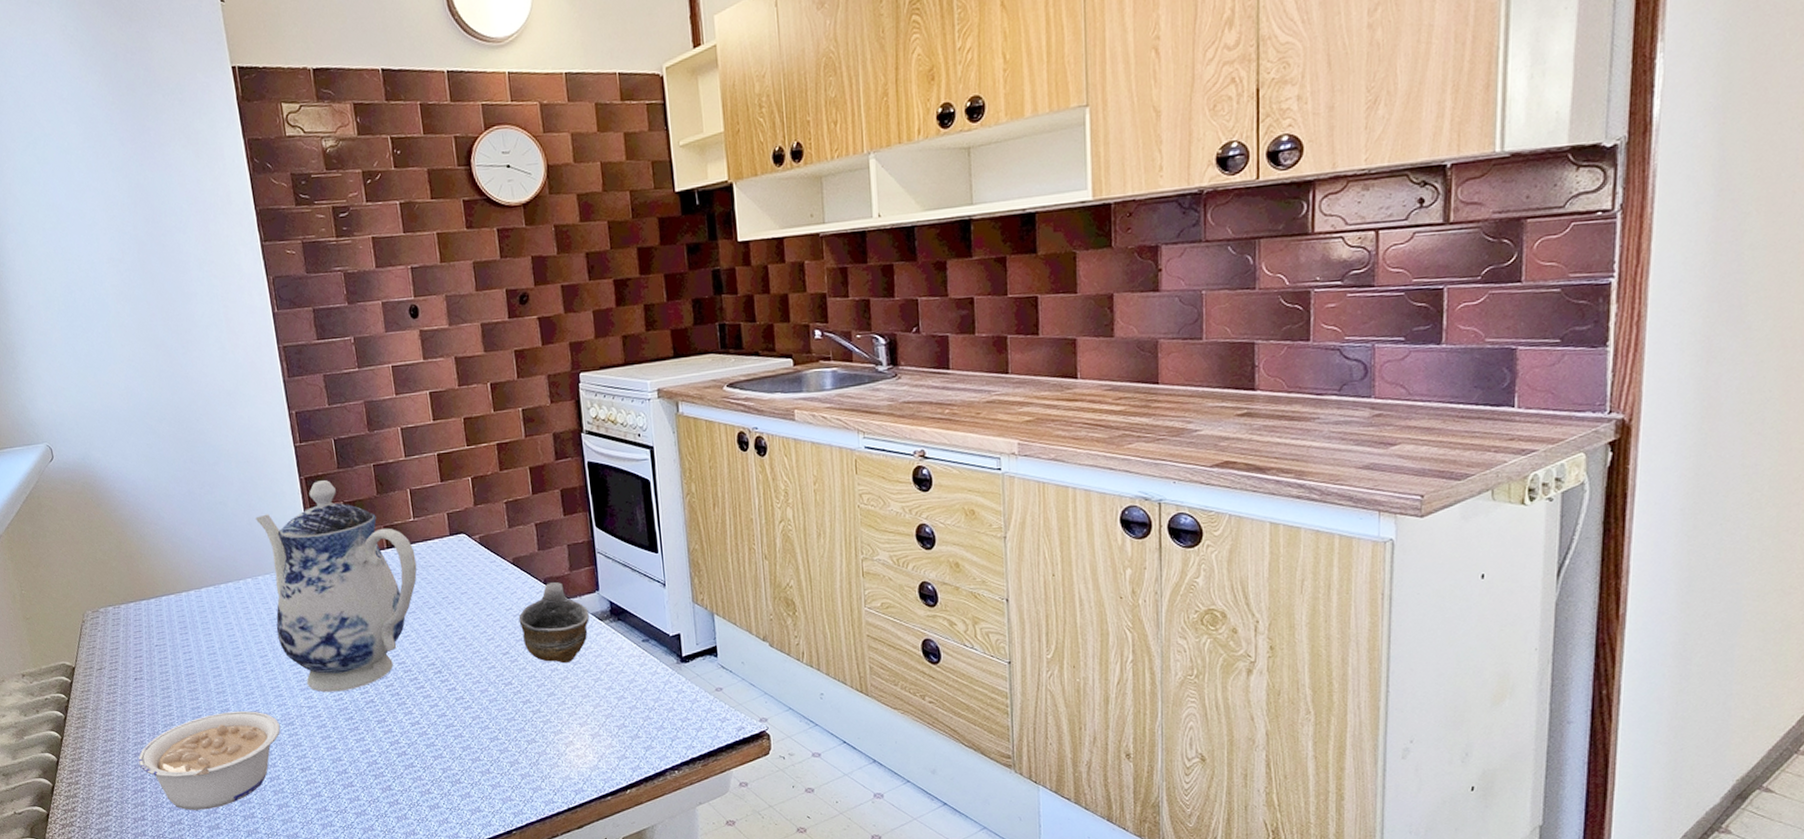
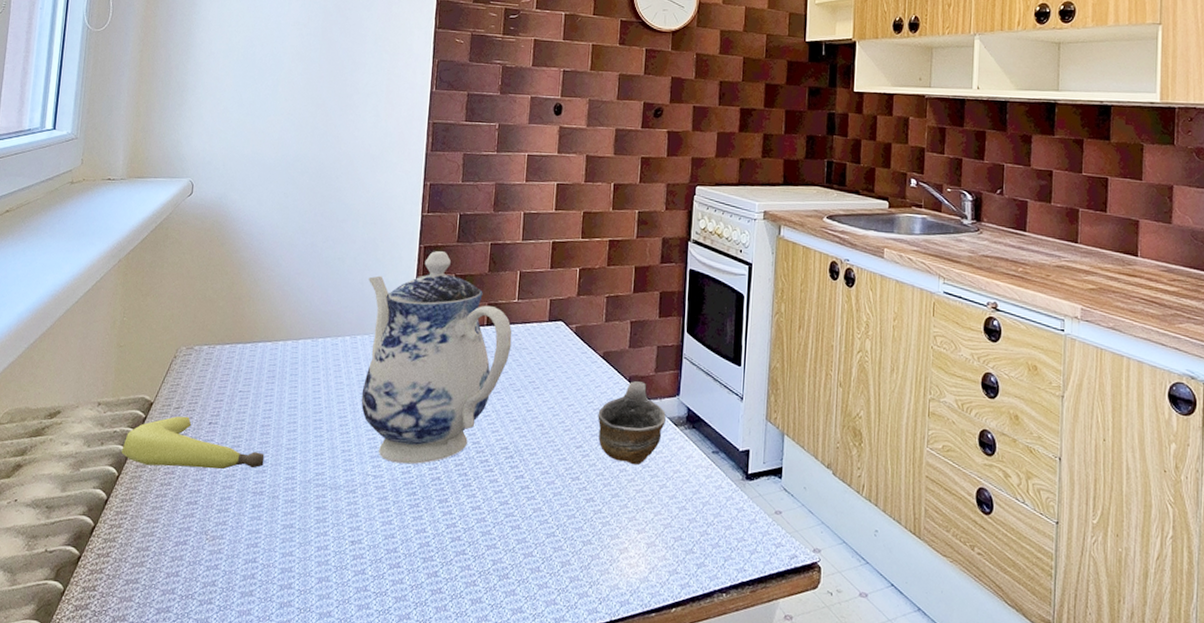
banana: none [57,675,198,725] -> present [121,416,265,470]
legume: present [138,711,281,811] -> none [189,470,342,574]

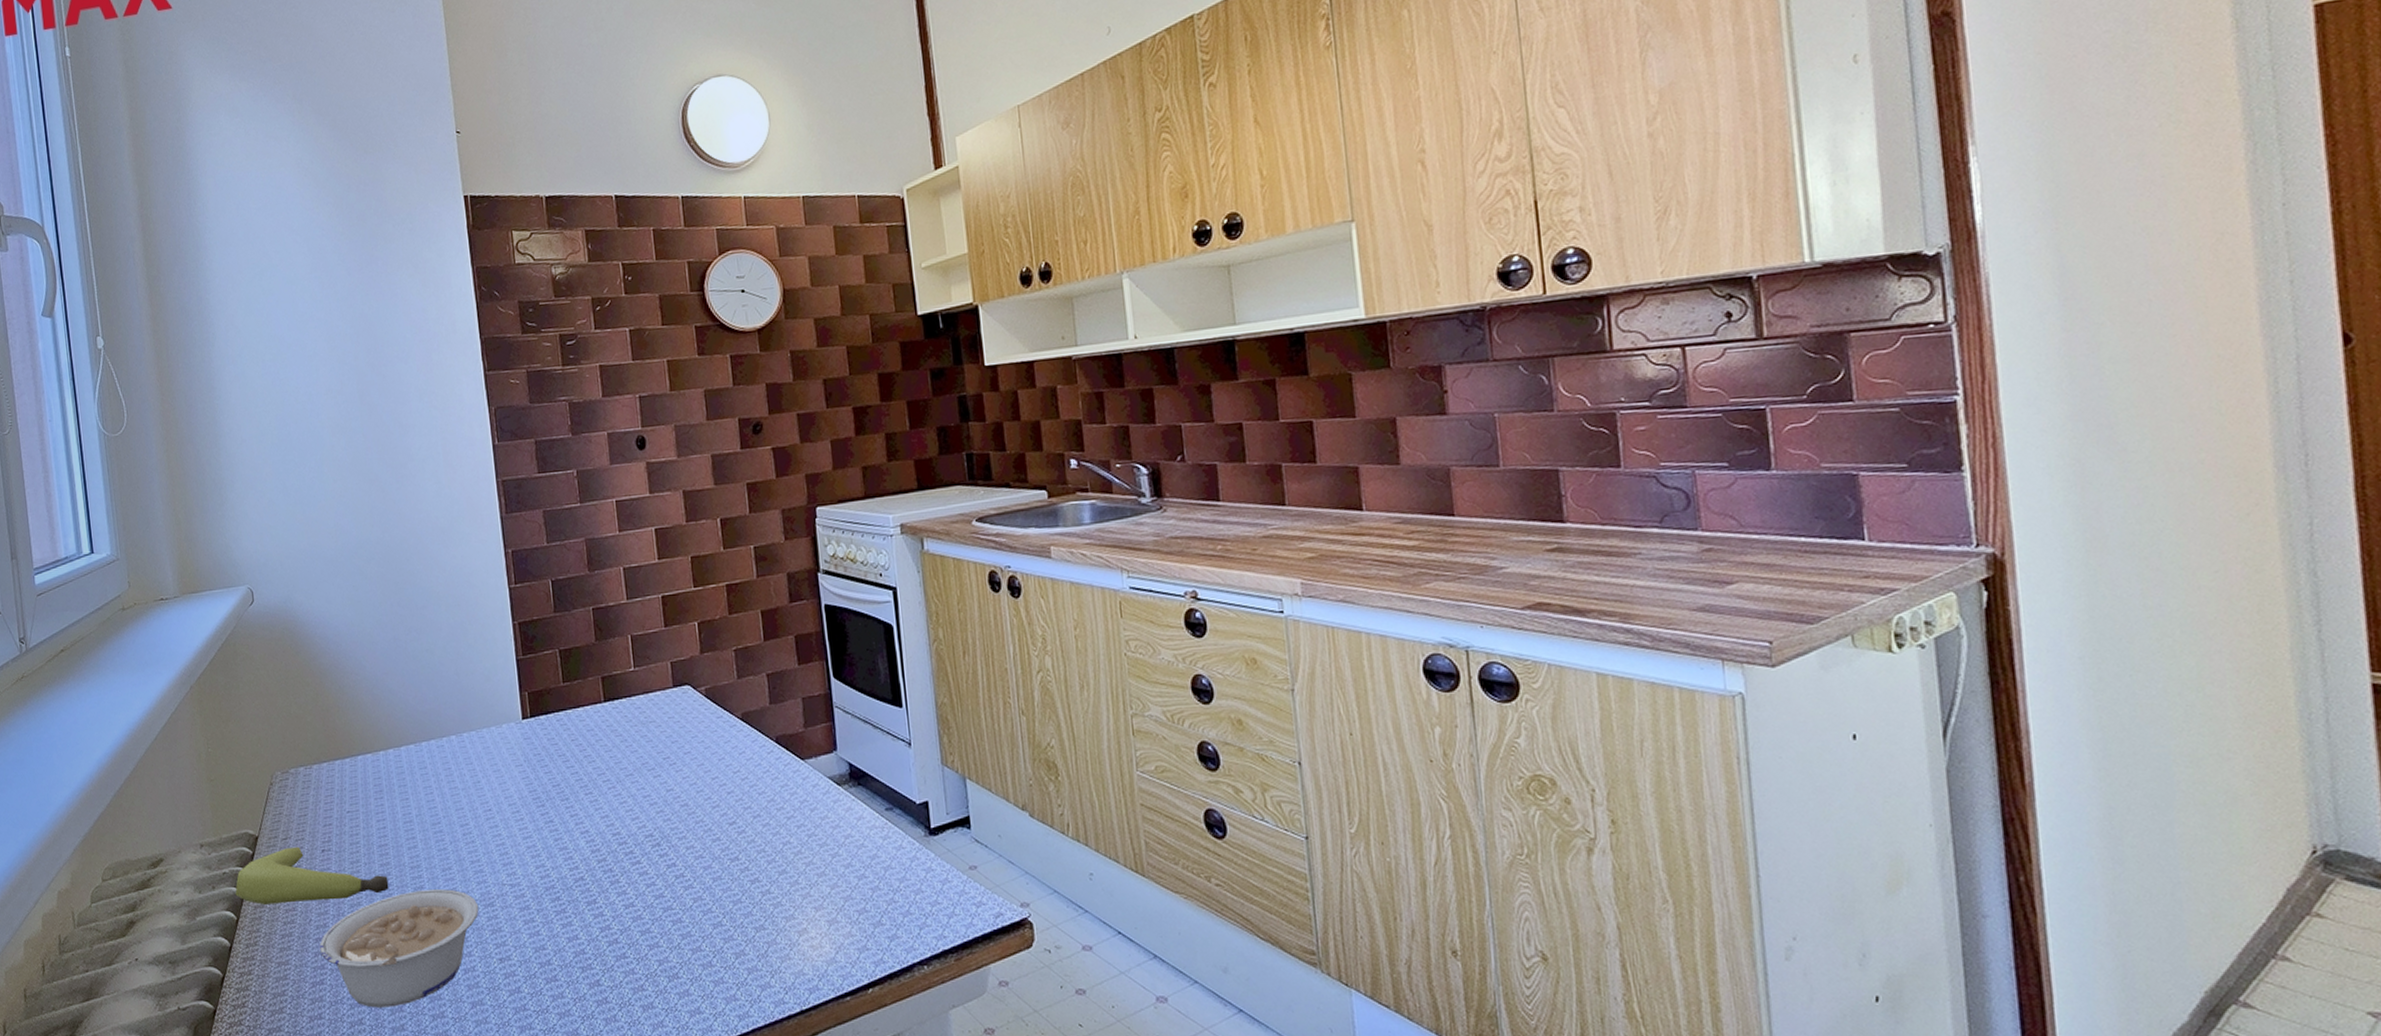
legume: none [189,470,342,574] -> present [319,889,479,1008]
teapot: present [361,251,512,464] -> none [463,625,637,868]
cup: present [598,381,666,465] -> none [747,741,826,836]

